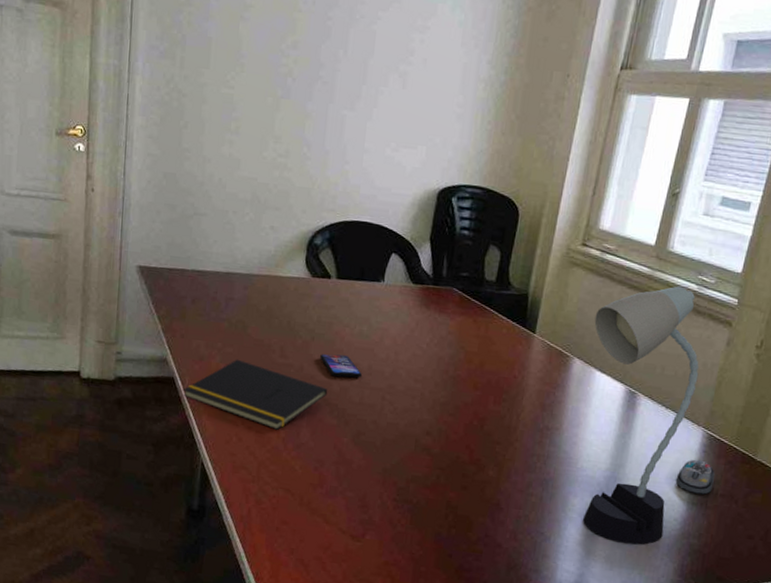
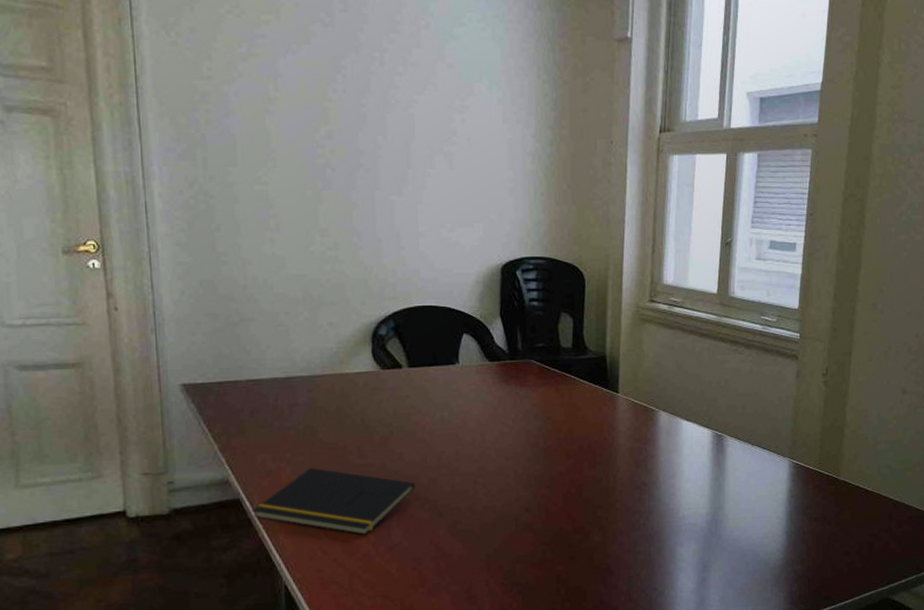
smartphone: present [320,353,362,378] -> none [402,445,449,469]
desk lamp: present [583,286,699,545] -> none [673,328,776,583]
computer mouse: present [675,459,715,496] -> none [772,489,806,523]

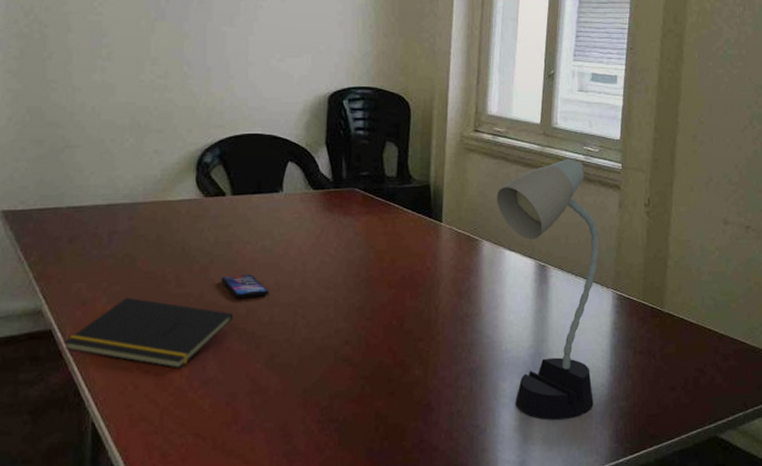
smartphone: none [402,445,449,469] -> present [221,274,269,299]
desk lamp: none [673,328,776,583] -> present [496,158,600,420]

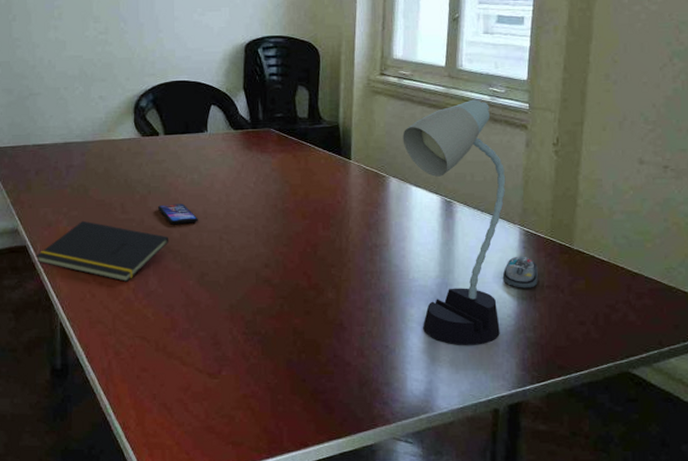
computer mouse: none [596,321,631,356] -> present [502,256,538,289]

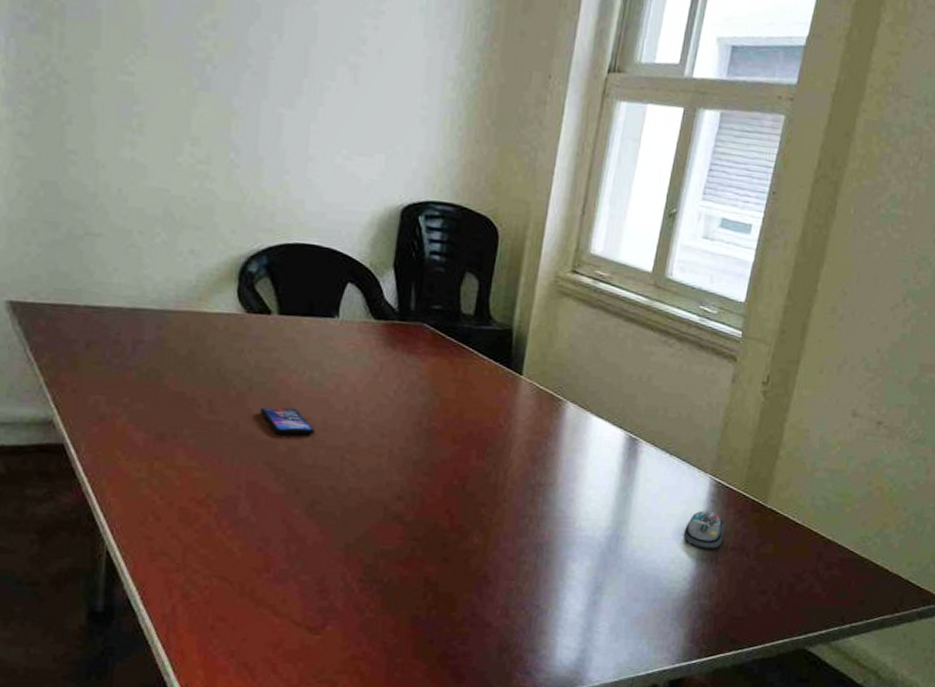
notepad: present [35,220,169,282] -> none [76,417,272,504]
desk lamp: present [402,99,506,345] -> none [583,317,704,611]

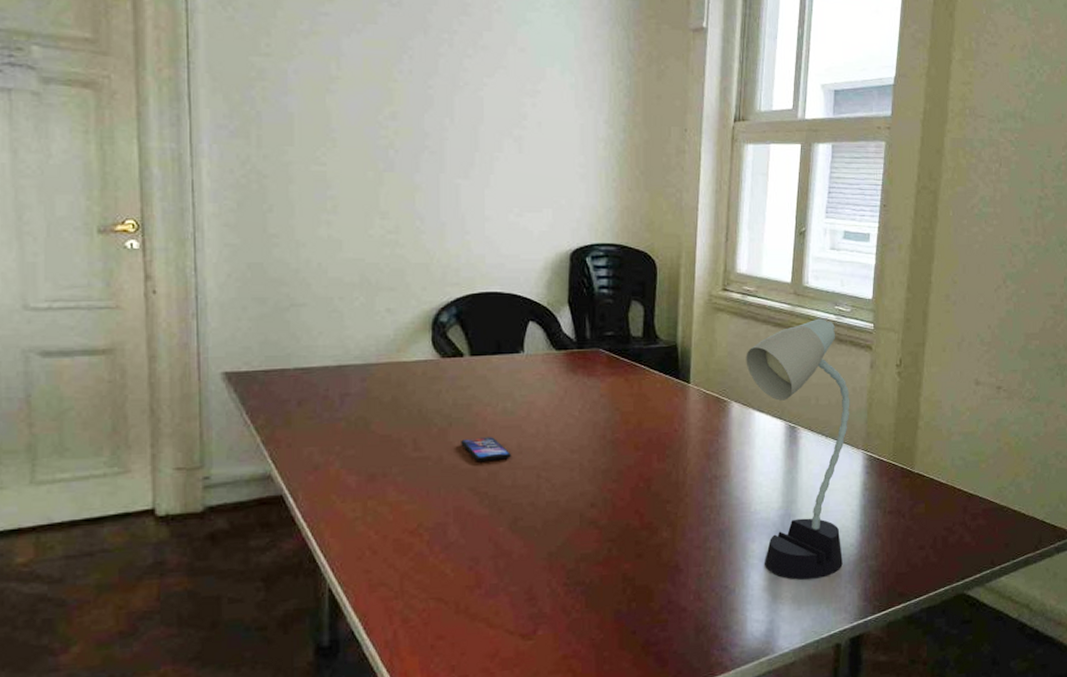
desk lamp: none [583,317,704,611] -> present [746,318,850,580]
computer mouse: present [683,510,724,550] -> none [846,481,880,517]

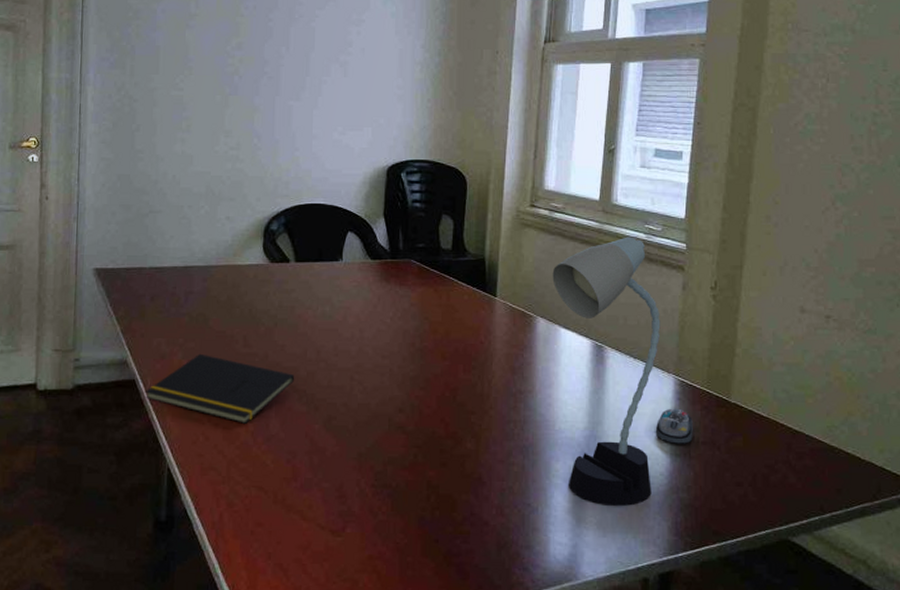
notepad: none [295,461,475,533] -> present [144,353,295,424]
smartphone: present [461,437,511,462] -> none [284,338,328,362]
computer mouse: none [846,481,880,517] -> present [655,408,693,445]

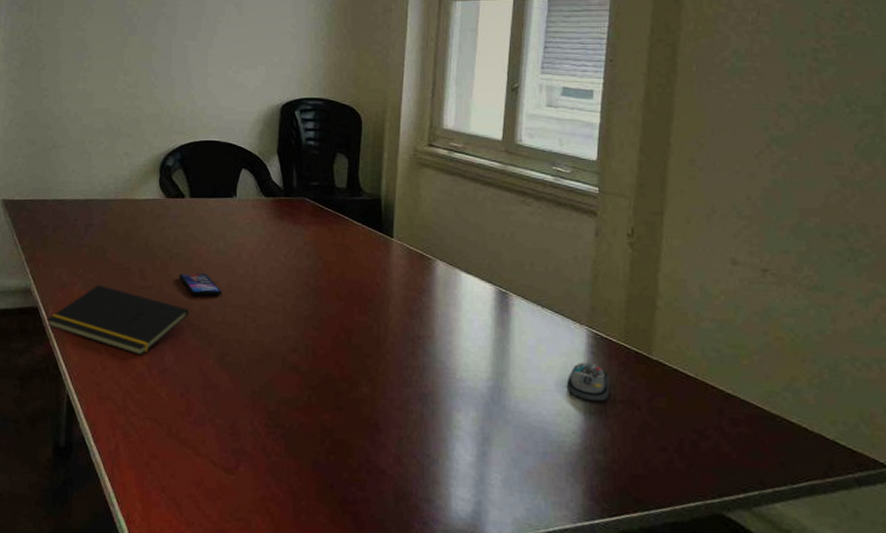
smartphone: none [284,338,328,362] -> present [179,273,222,297]
desk lamp: present [552,236,661,506] -> none [452,178,571,464]

